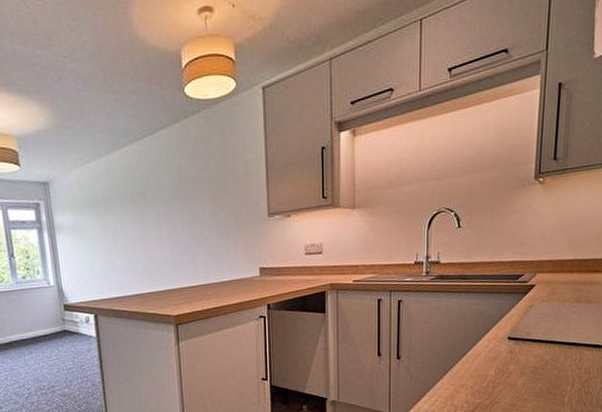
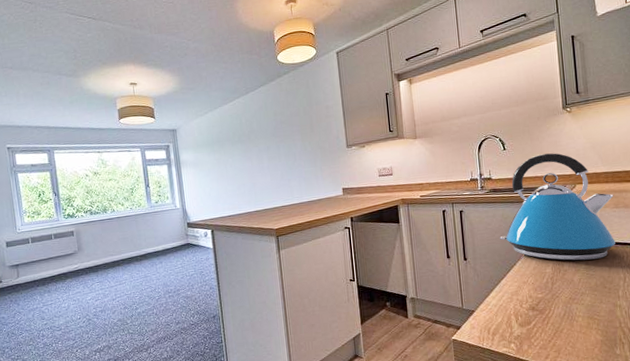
kettle: none [441,234,577,363] -> present [500,153,616,261]

